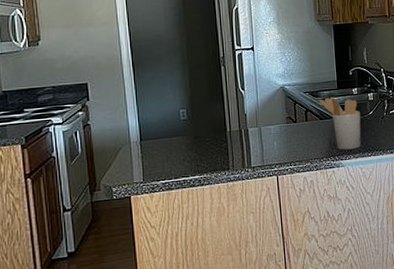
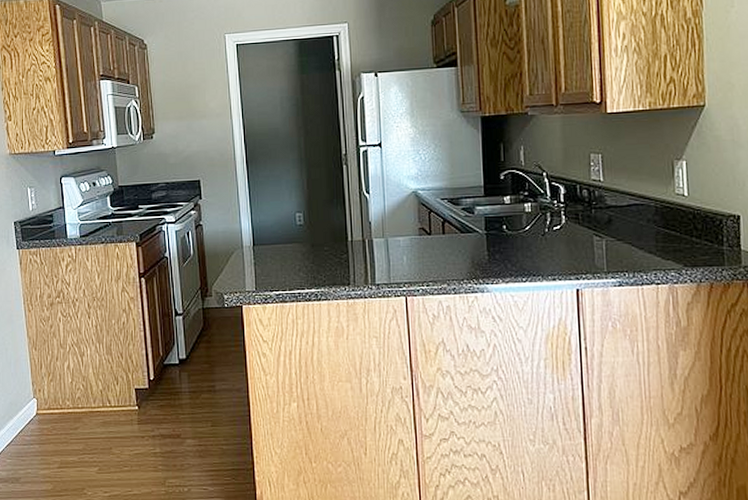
utensil holder: present [319,97,361,150] -> none [461,206,514,272]

